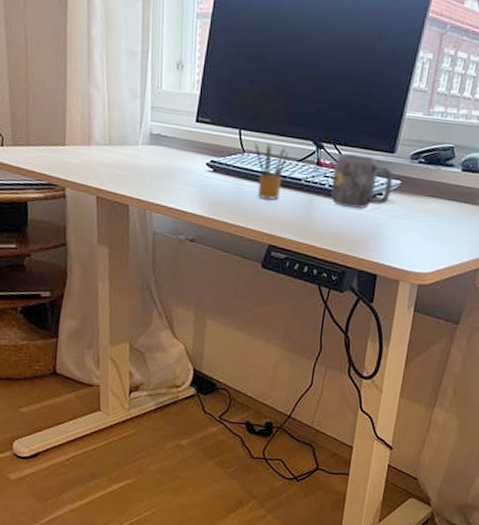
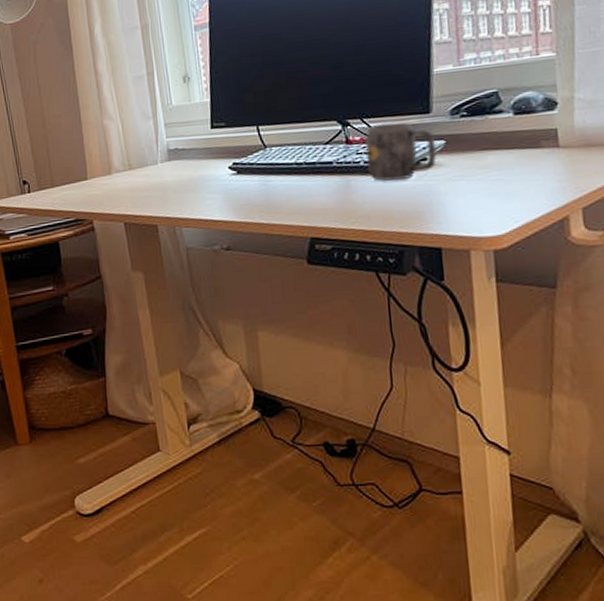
pencil box: present [255,142,289,201] -> none [276,132,314,192]

